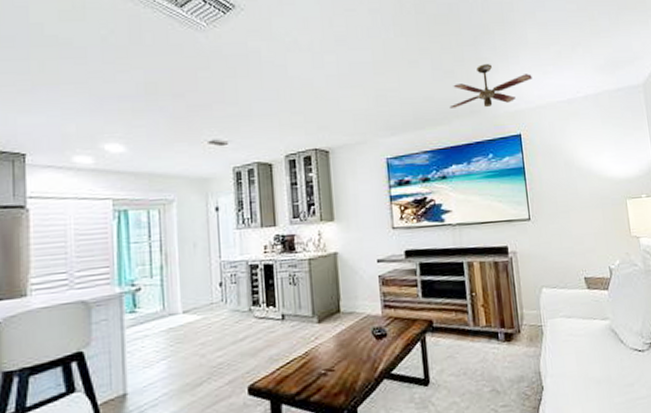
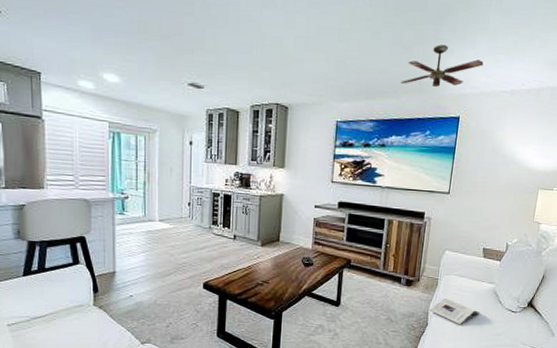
magazine: none [540,348,603,382] -> present [428,297,481,325]

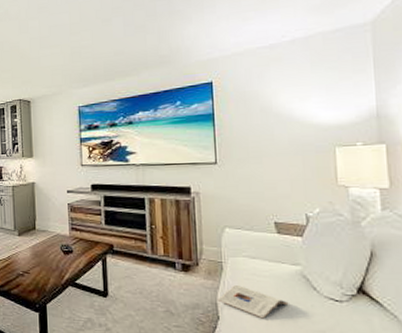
ceiling fan: present [400,44,484,87] -> none [139,16,230,61]

